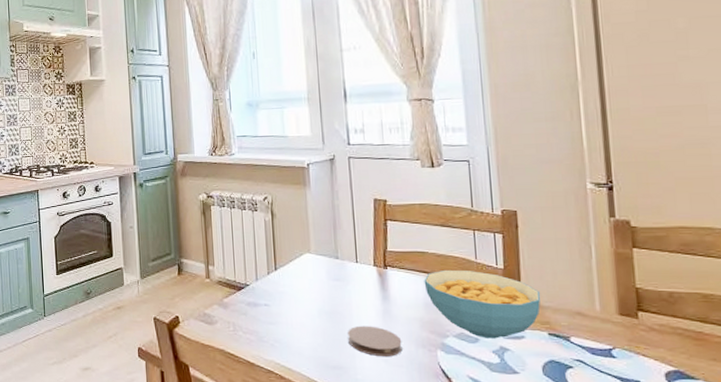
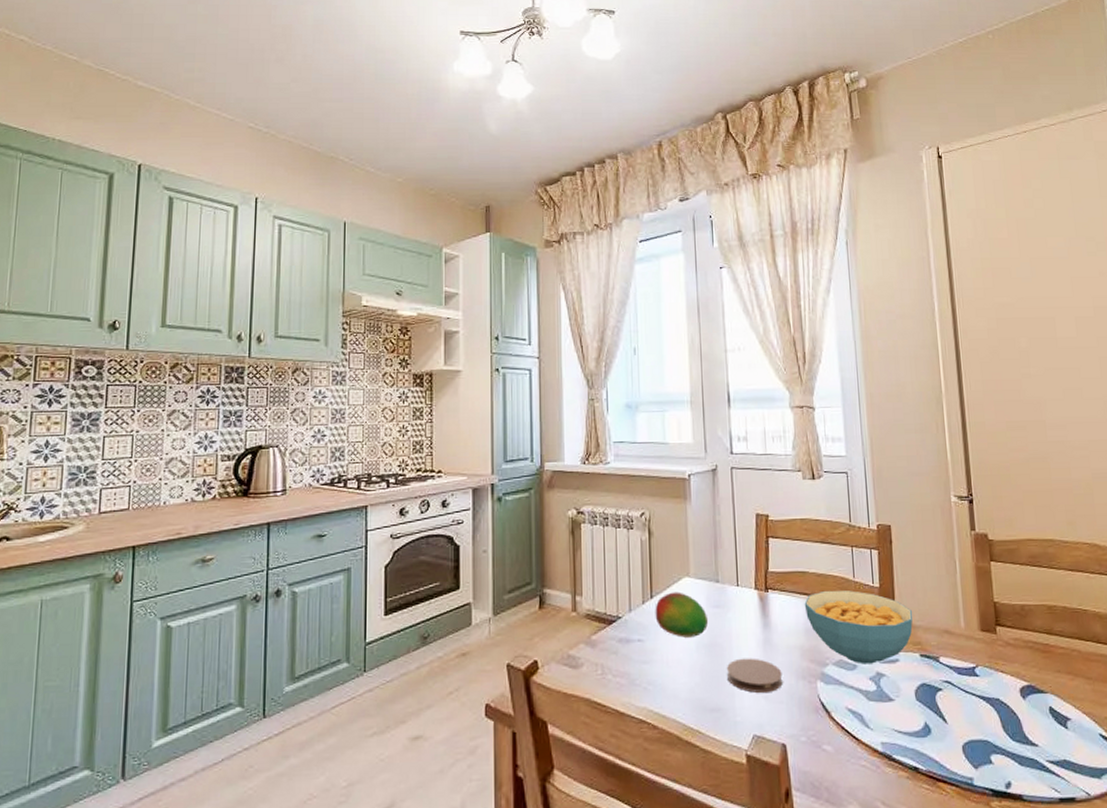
fruit: none [279,265,330,305] -> present [655,591,709,637]

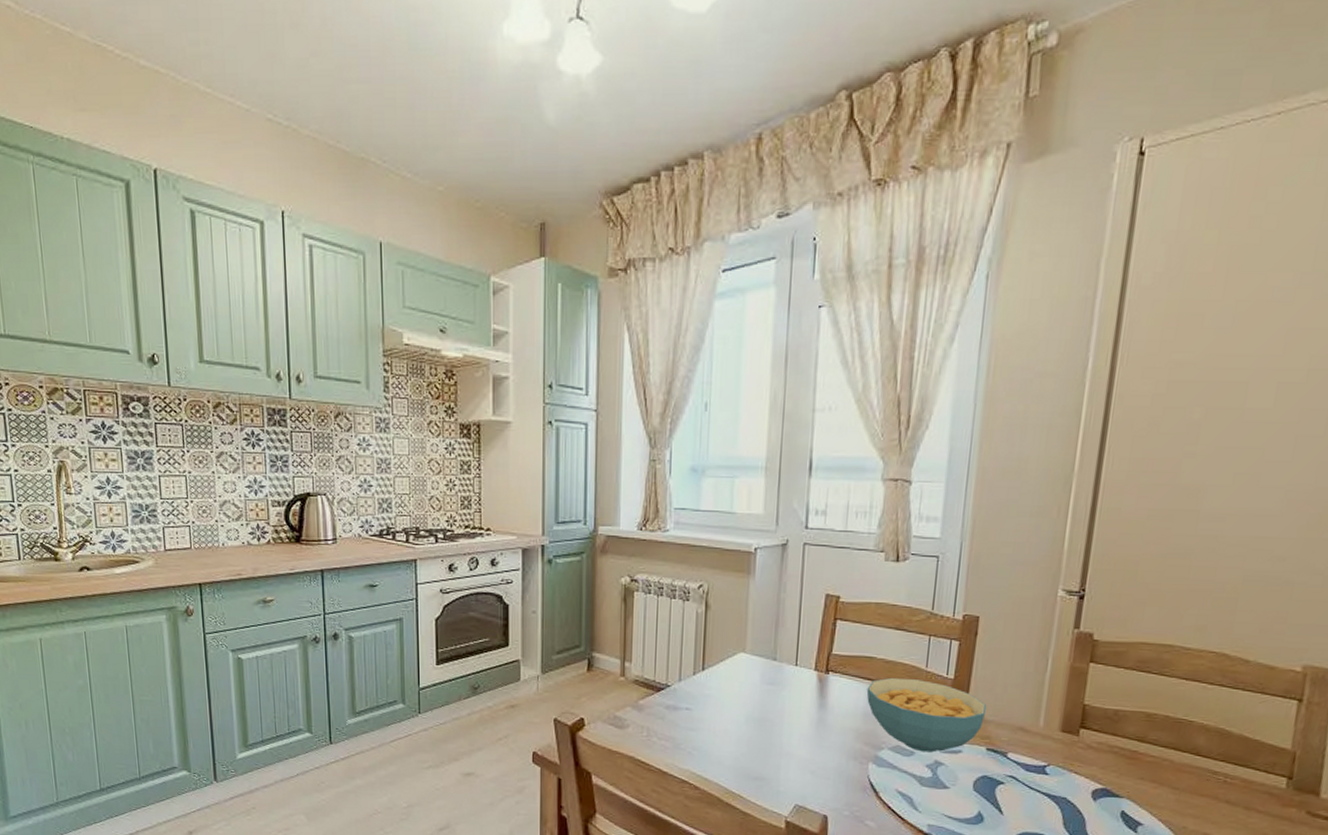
fruit: present [655,591,709,637] -> none [705,666,761,711]
coaster: present [727,658,783,693] -> none [775,734,833,768]

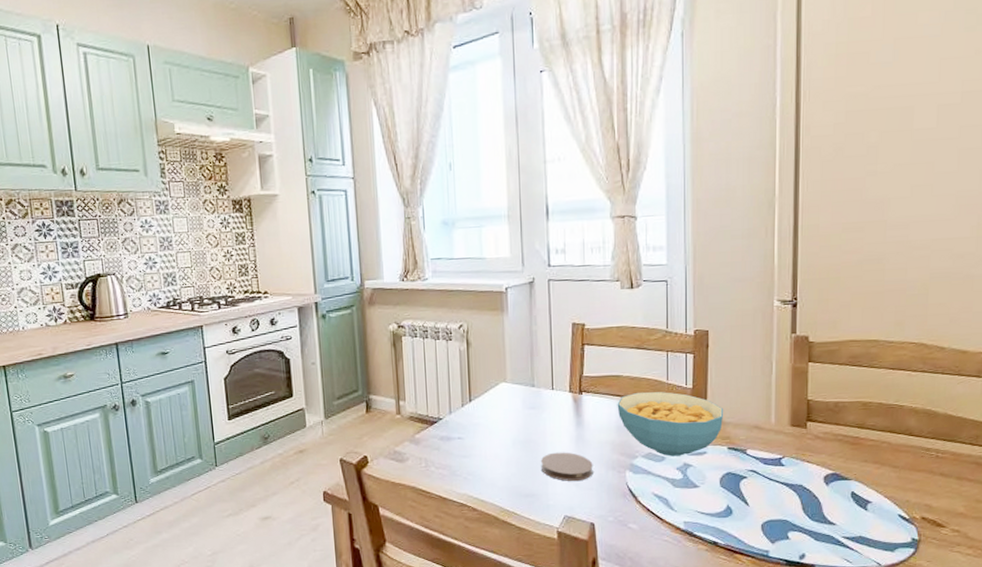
coaster: none [775,734,833,768] -> present [541,452,593,481]

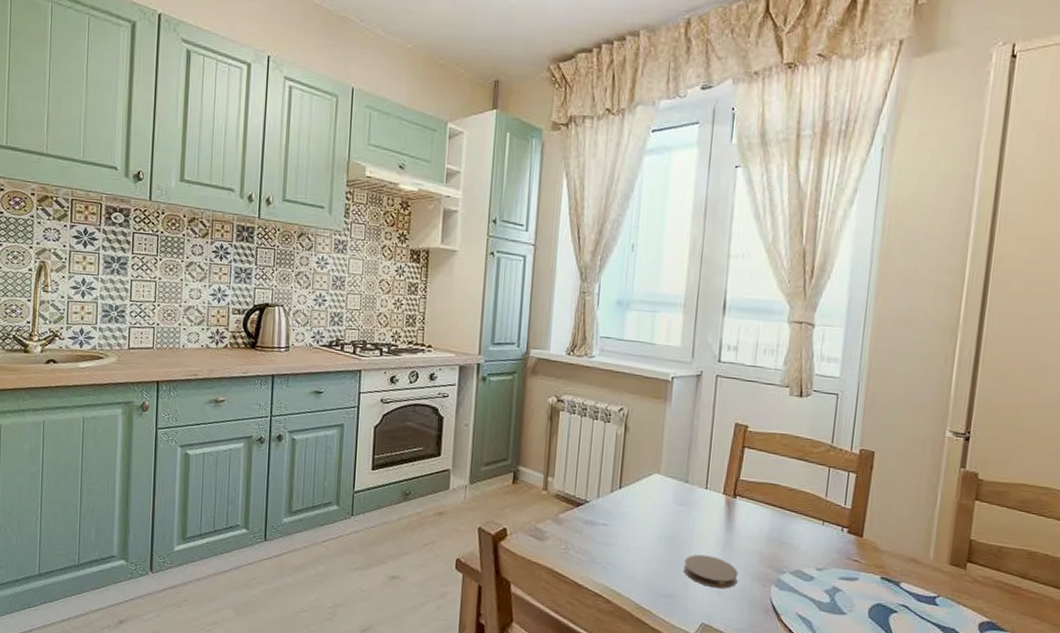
cereal bowl: present [617,392,724,457] -> none [770,504,882,579]

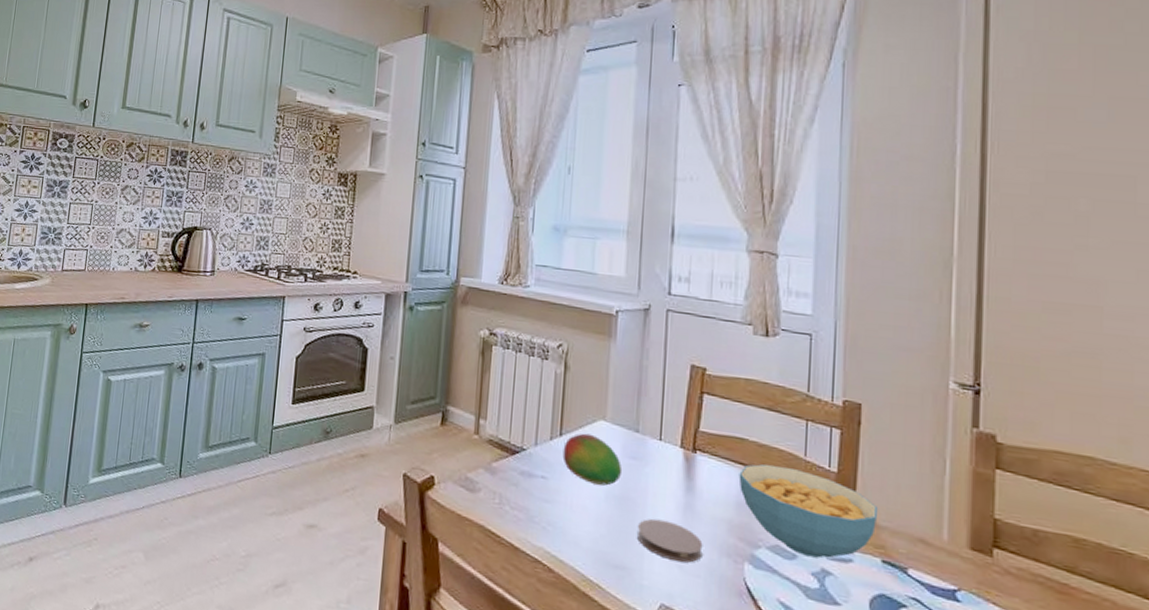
fruit: none [621,485,673,529] -> present [562,433,623,486]
cereal bowl: none [770,504,882,579] -> present [739,463,879,558]

